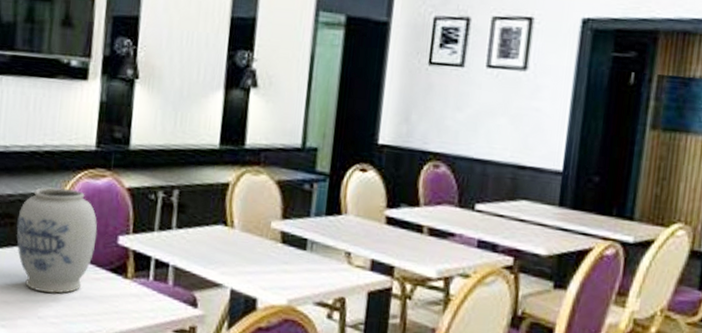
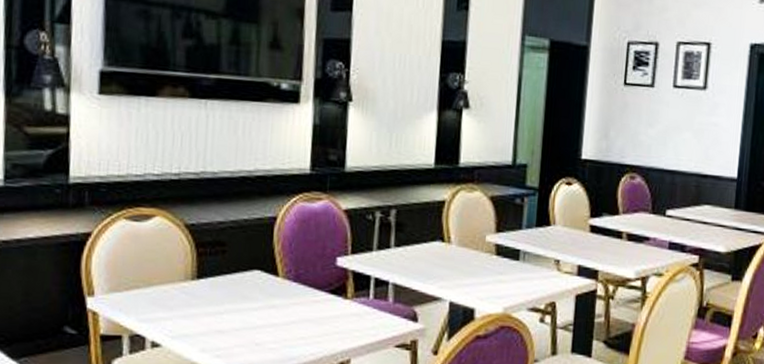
vase: present [16,187,98,294] -> none [229,212,315,319]

